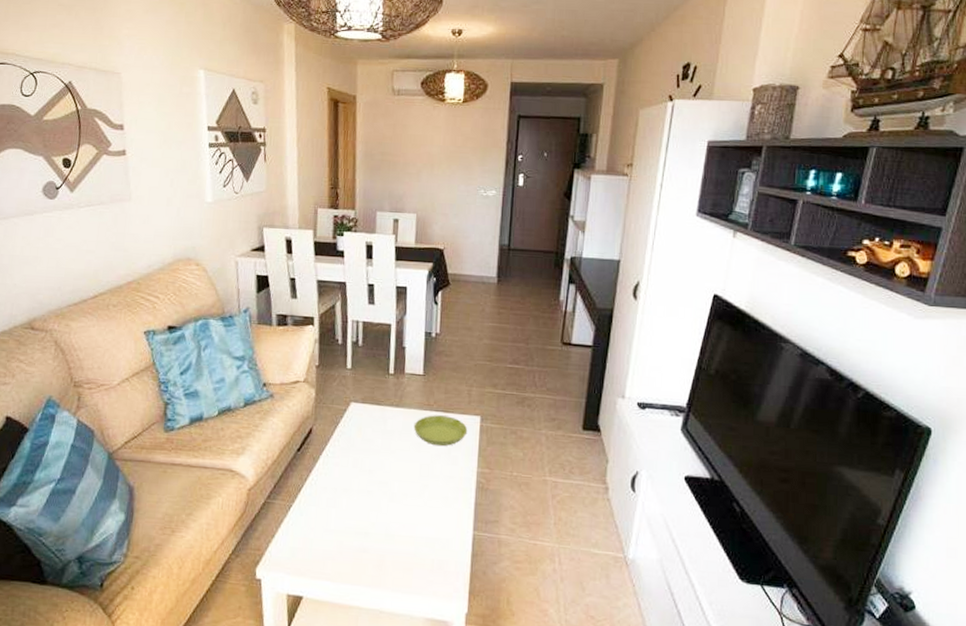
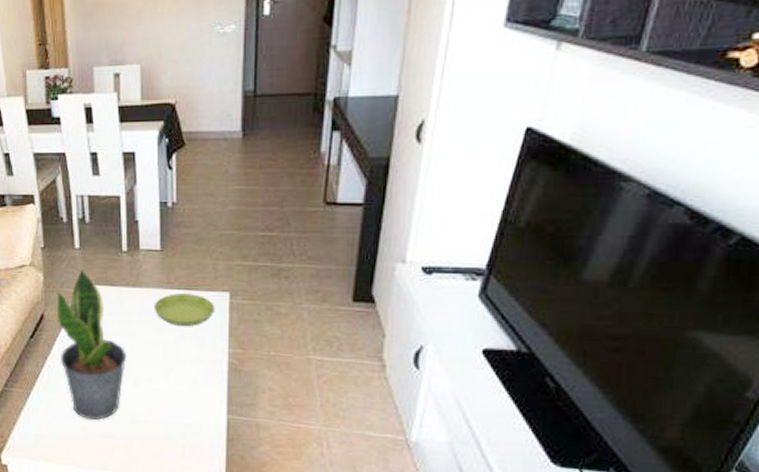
potted plant: none [324,387,387,534] -> present [56,268,127,420]

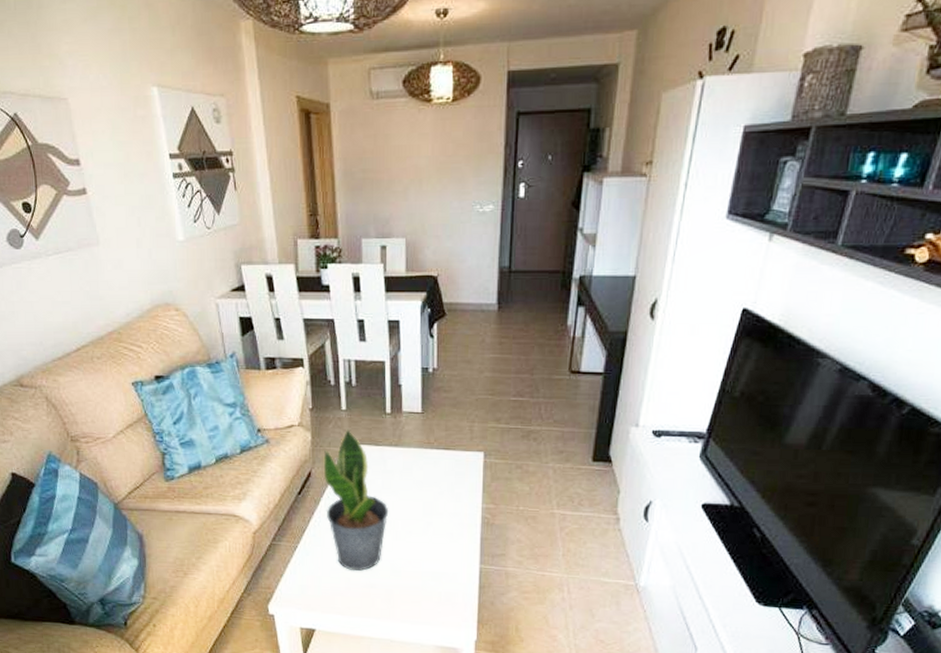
saucer: present [153,293,215,326] -> none [414,453,471,483]

